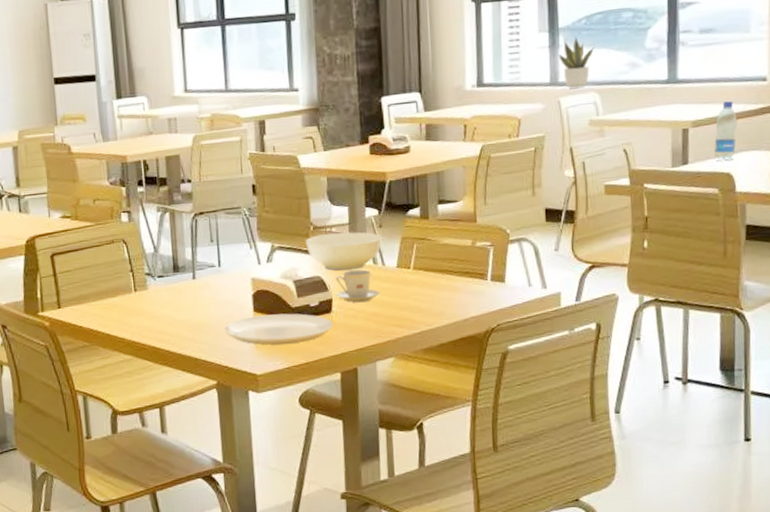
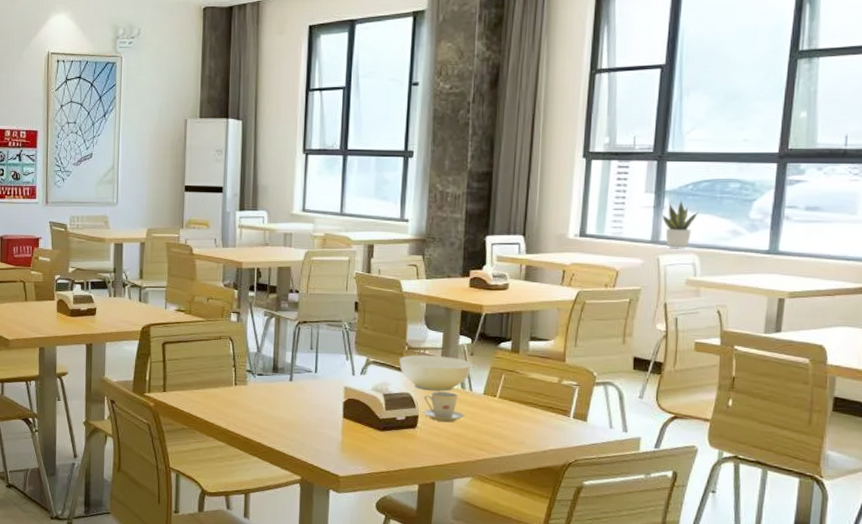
plate: present [224,313,334,345] -> none [314,422,418,452]
bottle: present [714,101,737,161] -> none [808,277,835,334]

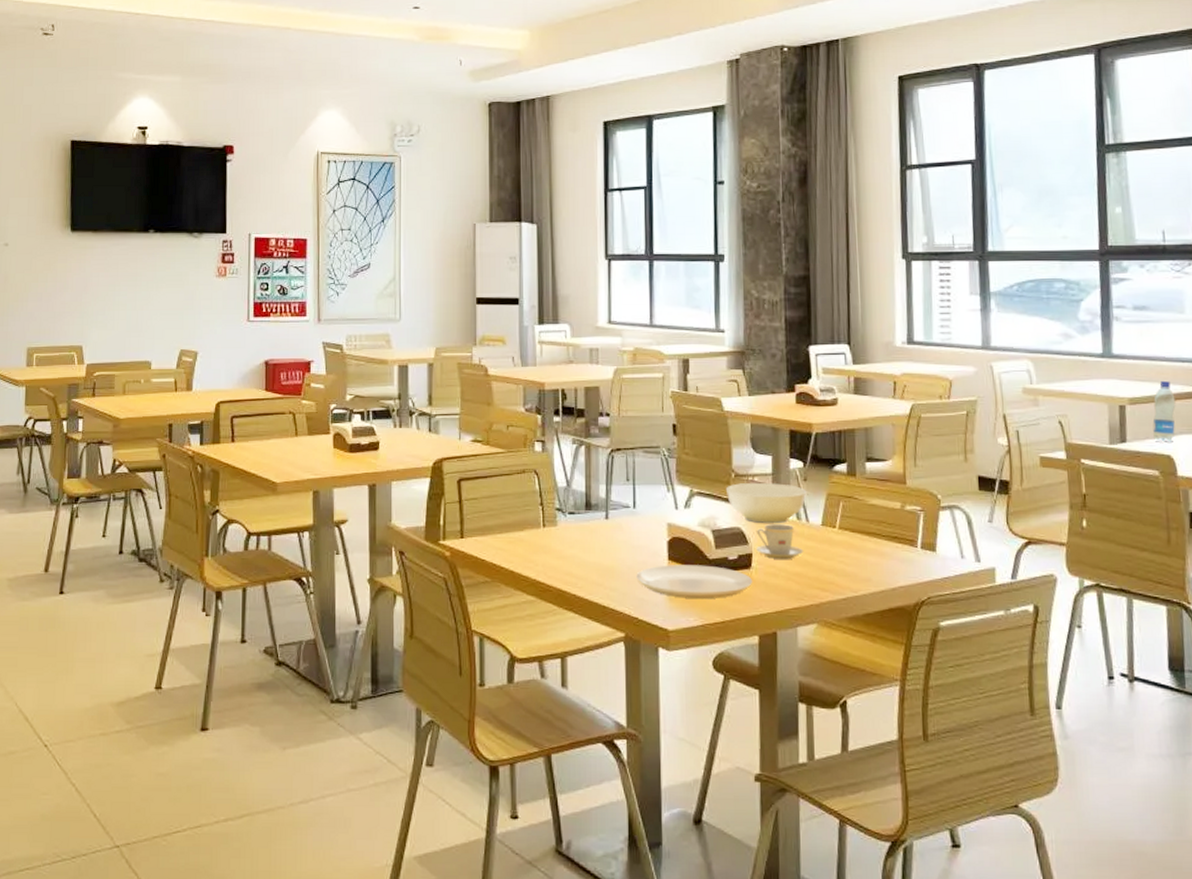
plate: none [314,422,418,452] -> present [636,565,753,598]
potted plant: present [662,200,699,248] -> none [990,302,1027,354]
bottle: none [808,277,835,334] -> present [1152,381,1176,442]

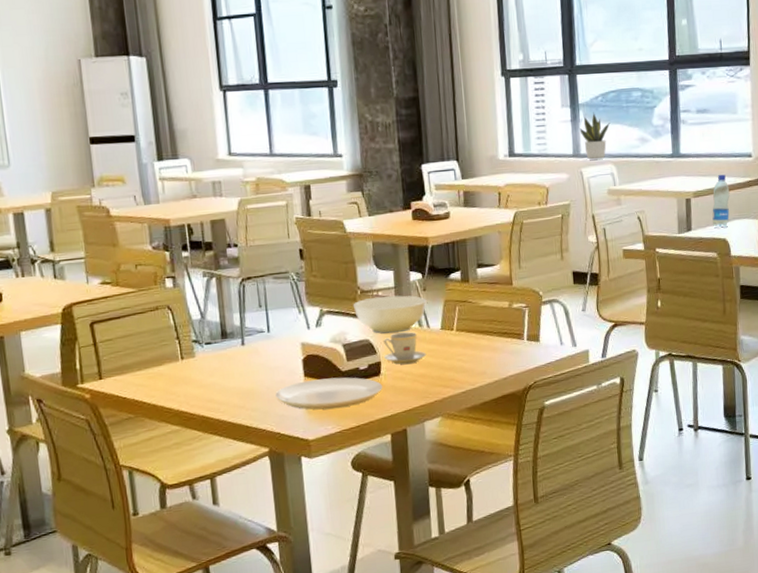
potted plant: none [990,302,1027,354] -> present [579,112,610,160]

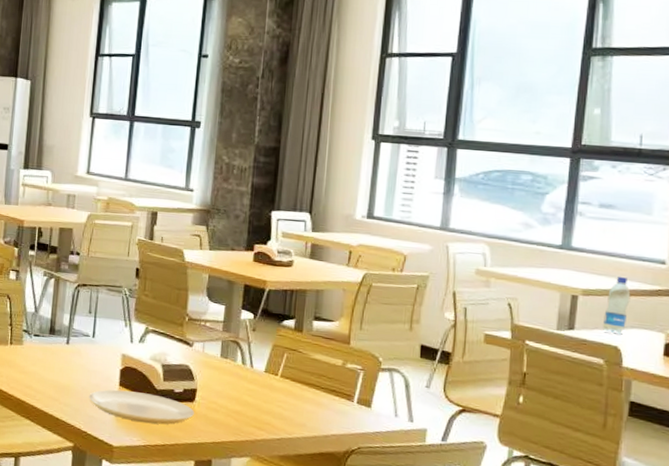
bowl: present [353,295,427,333] -> none [178,326,254,366]
teacup: present [384,332,427,365] -> none [201,365,245,398]
potted plant: present [579,112,610,160] -> none [452,188,490,237]

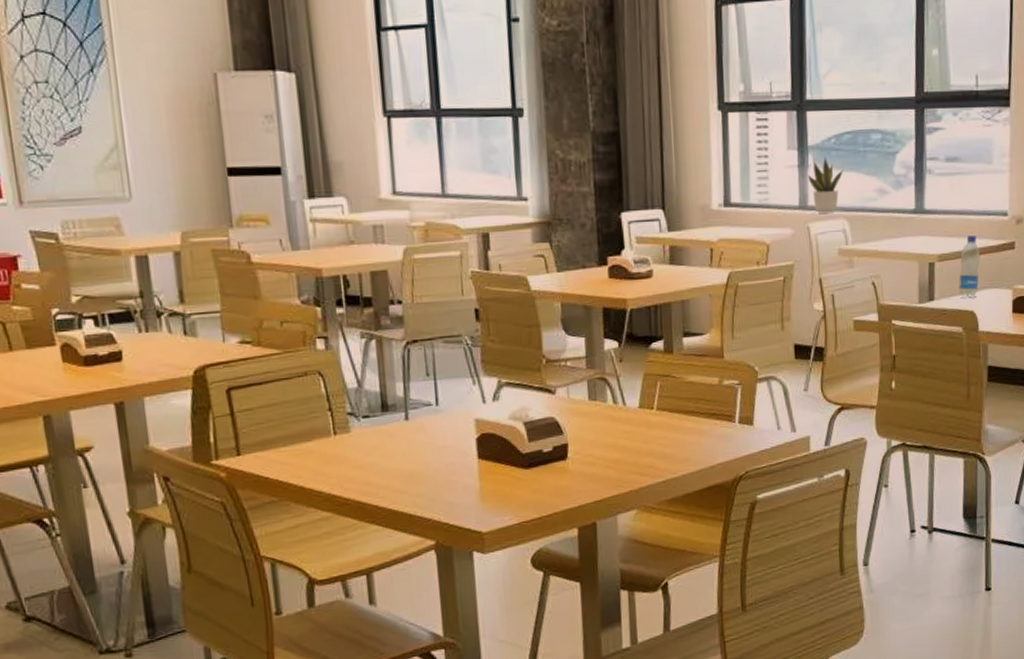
plate: present [89,389,195,425] -> none [444,460,570,498]
potted plant: none [452,188,490,237] -> present [808,156,844,213]

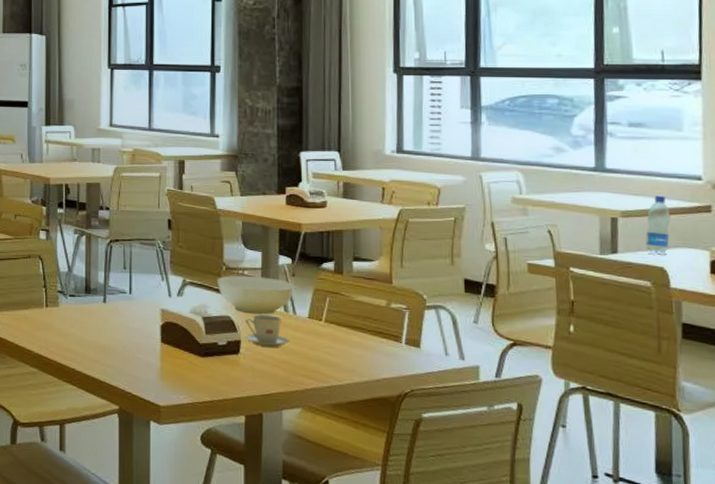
bowl: none [536,366,623,411] -> present [216,276,295,314]
teacup: none [572,409,622,447] -> present [245,314,291,347]
potted plant: present [808,156,844,213] -> none [481,116,519,165]

